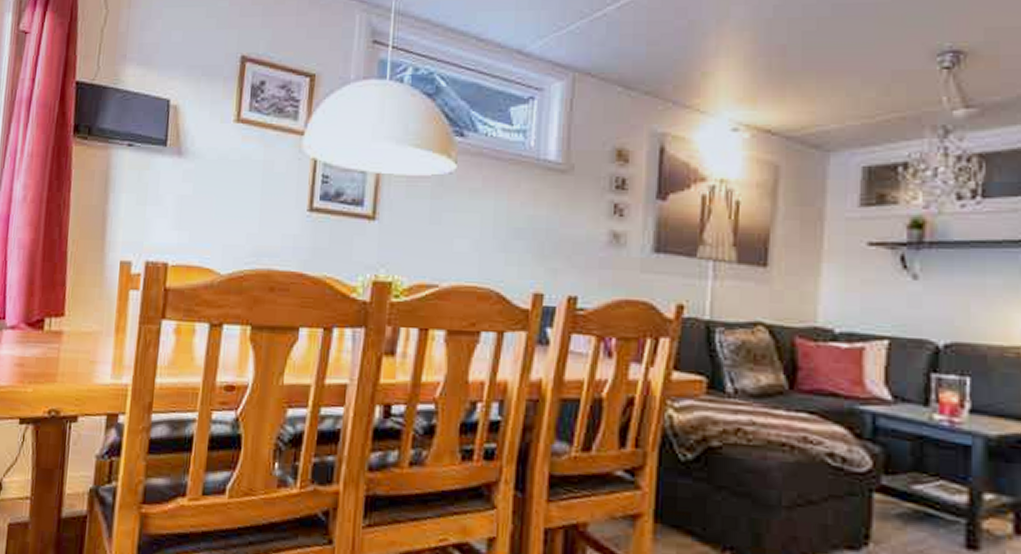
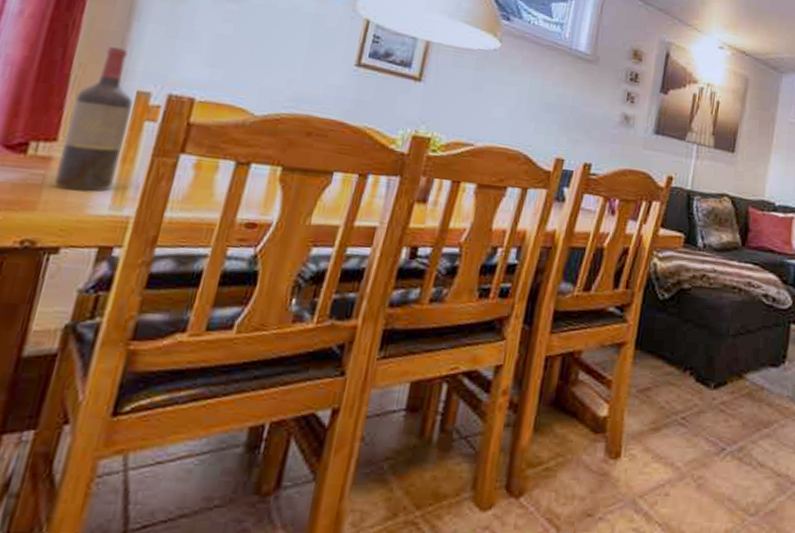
wine bottle: none [67,221,118,362] -> present [54,47,133,191]

